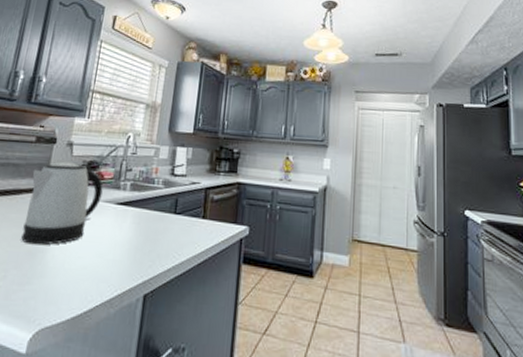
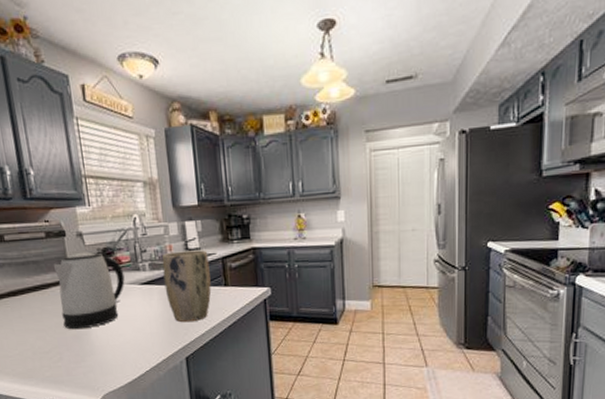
plant pot: none [140,175,193,254] -> present [161,250,212,323]

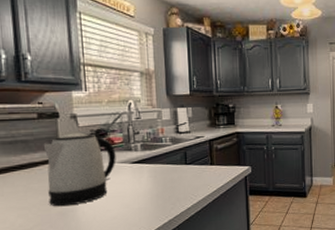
plant pot: present [161,250,212,323] -> none [153,133,199,198]

